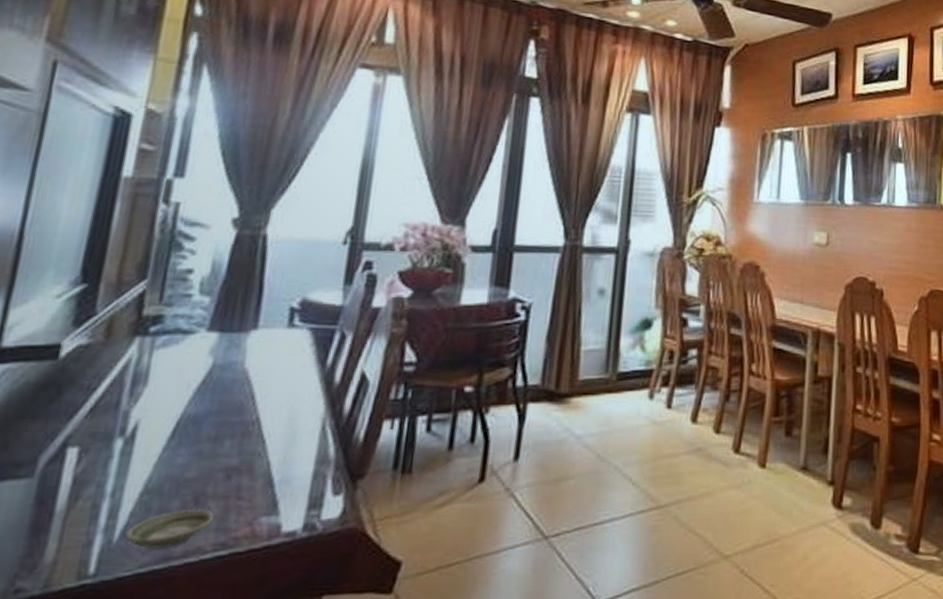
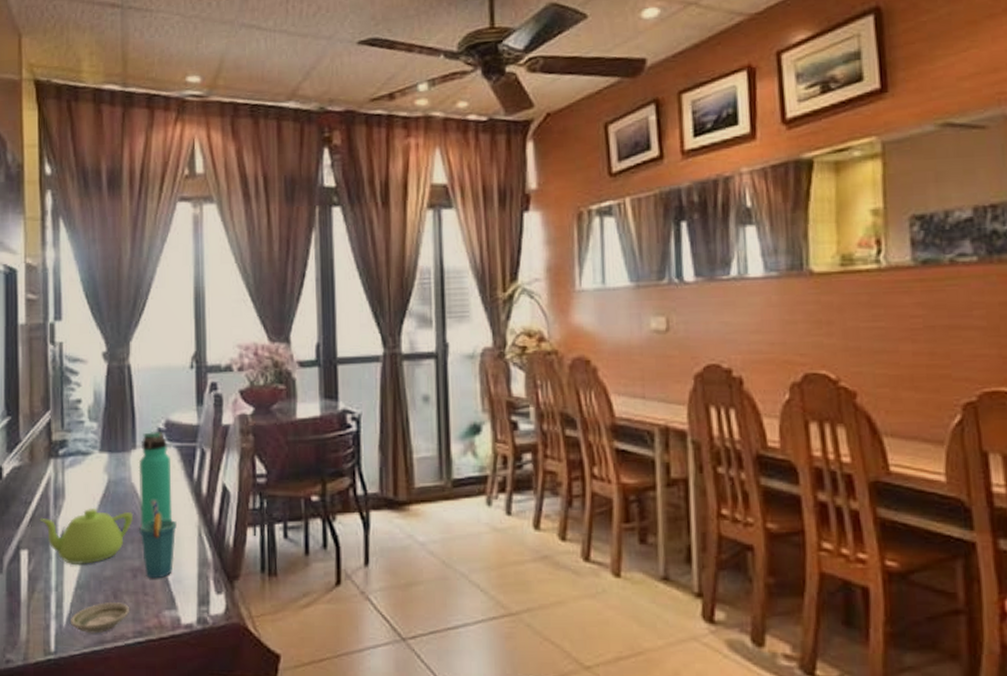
teapot: none [104,396,240,466] -> present [39,507,134,566]
cup: none [243,388,296,480] -> present [139,500,177,579]
thermos bottle: none [247,310,301,419] -> present [138,430,173,527]

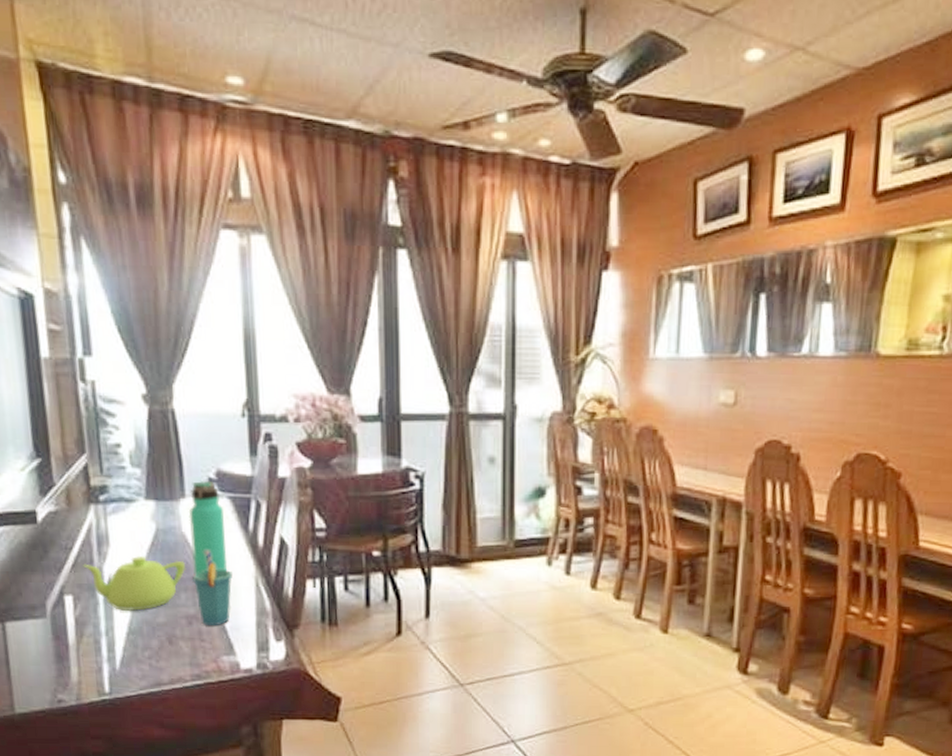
saucer: present [69,601,129,634] -> none [123,646,186,677]

